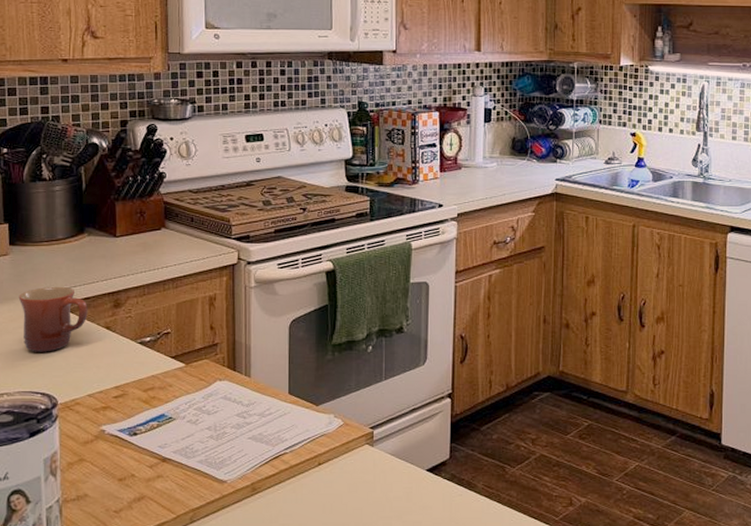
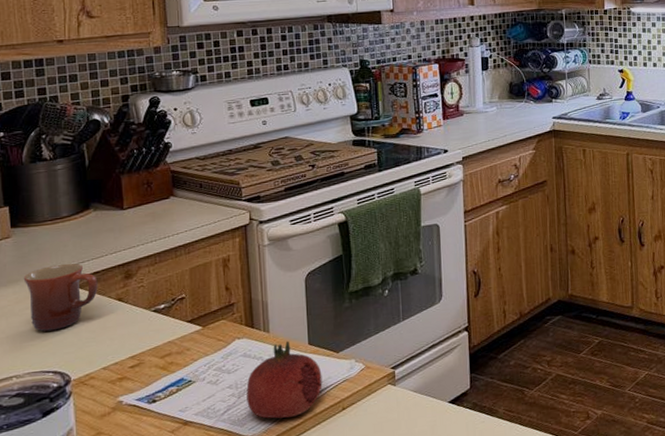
fruit: none [224,388,300,466] -> present [246,340,323,419]

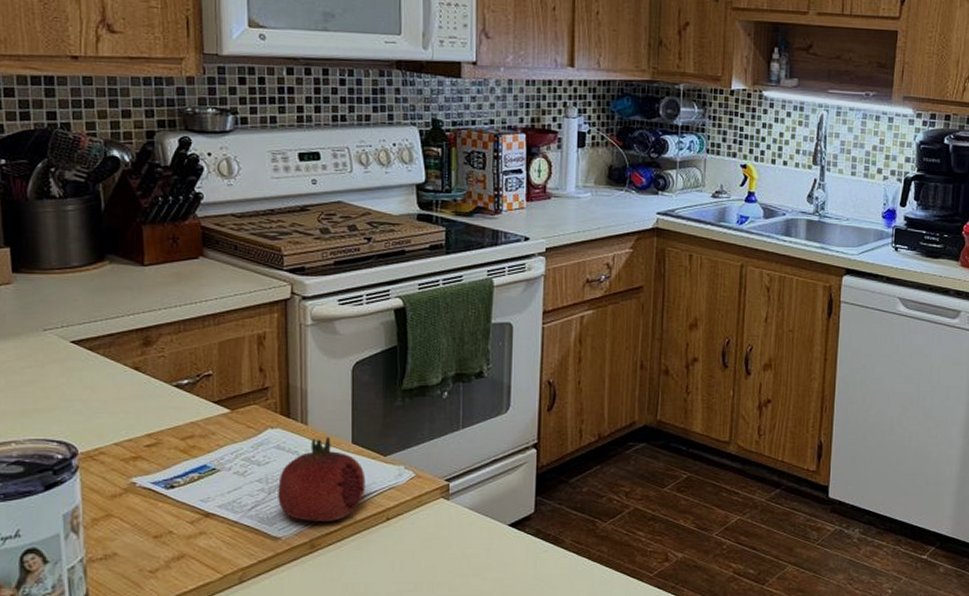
mug: present [23,263,98,332] -> none [25,320,112,395]

